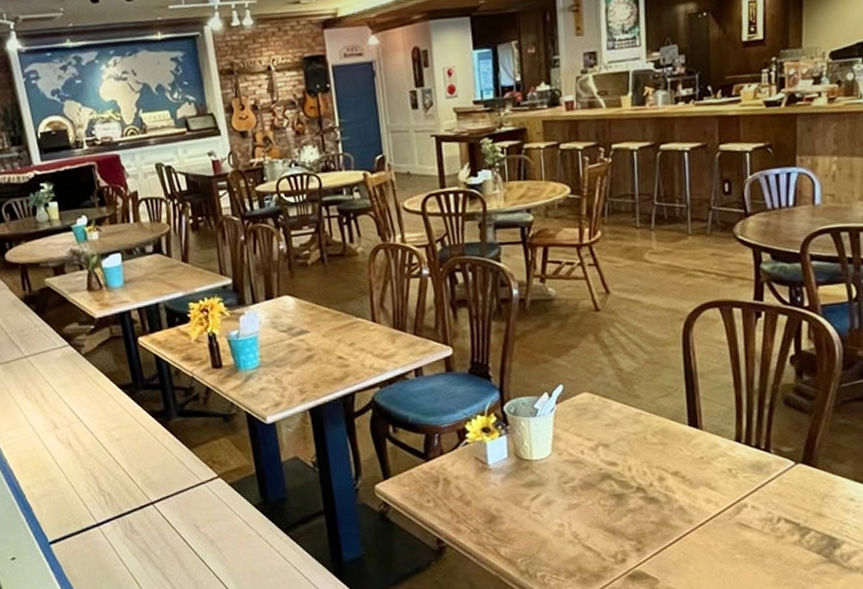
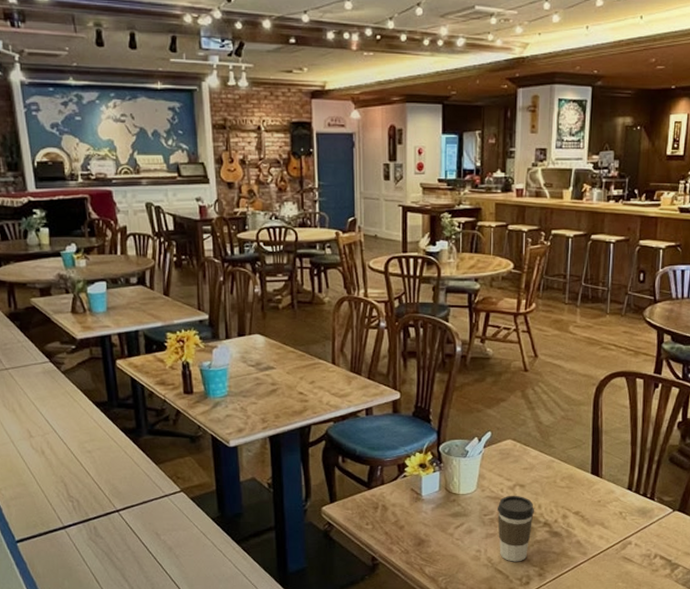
coffee cup: none [578,457,623,536] -> present [497,495,534,562]

